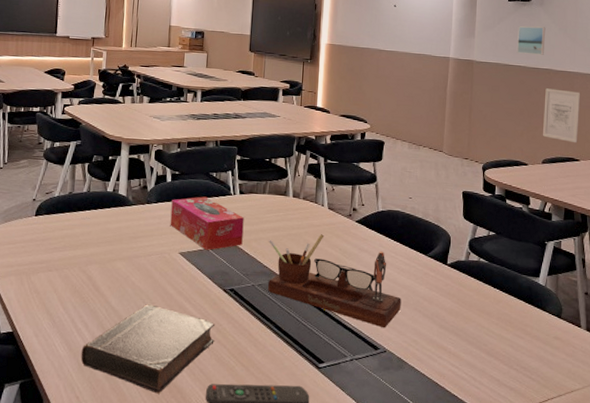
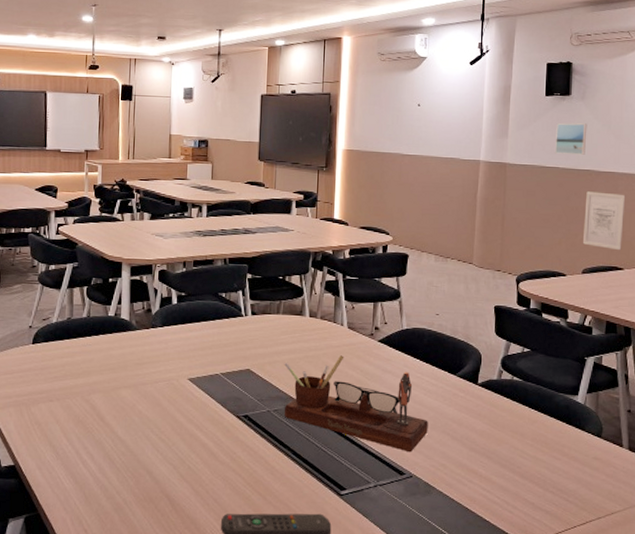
book: present [80,304,216,394] -> none [87,433,229,525]
tissue box: present [170,196,244,250] -> none [177,318,257,375]

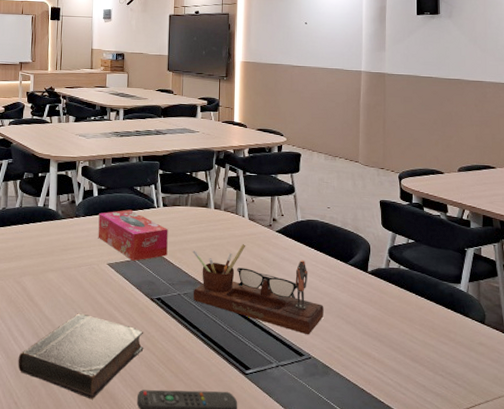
book: none [87,433,229,525] -> present [18,313,144,400]
tissue box: none [177,318,257,375] -> present [98,209,168,261]
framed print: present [555,123,587,155] -> none [428,38,456,66]
wall art: present [582,191,626,251] -> none [457,98,494,151]

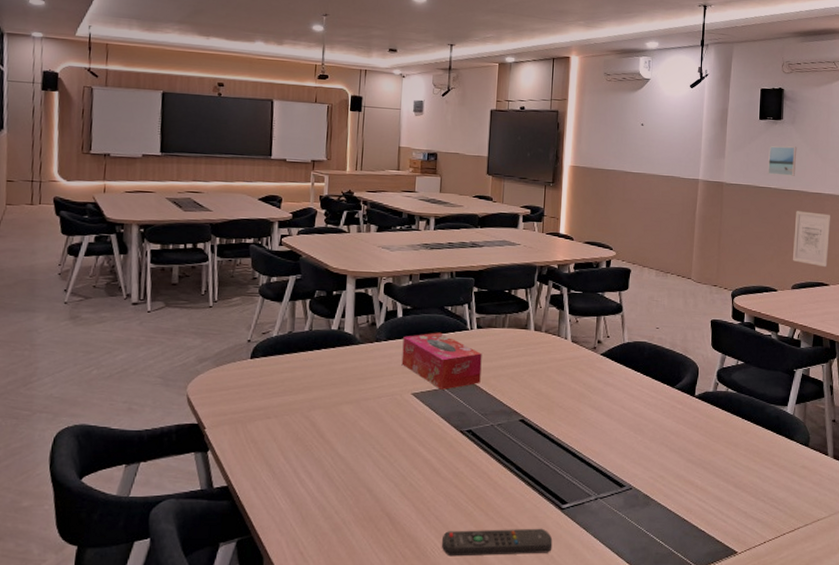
book: present [18,313,144,400] -> none [304,450,452,545]
desk organizer: present [193,244,324,335] -> none [507,369,648,465]
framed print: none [428,38,456,66] -> present [768,146,797,176]
wall art: none [457,98,494,151] -> present [792,211,831,268]

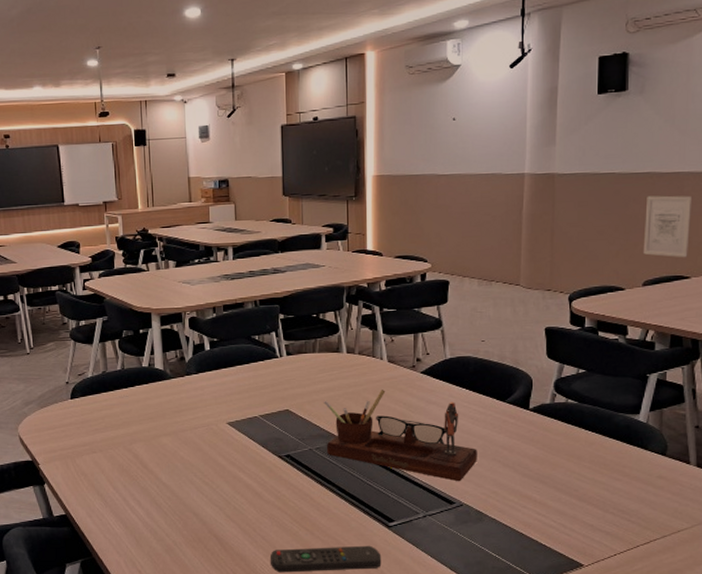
tissue box: present [401,332,482,390] -> none [213,362,295,418]
desk organizer: none [507,369,648,465] -> present [324,390,477,482]
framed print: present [768,146,797,176] -> none [610,121,647,158]

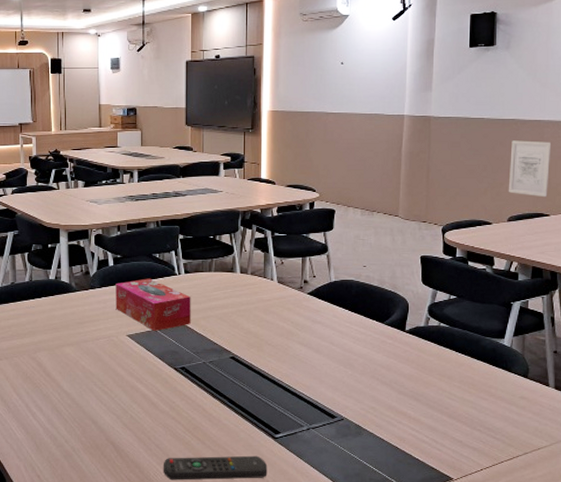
tissue box: none [213,362,295,418] -> present [115,278,191,331]
desk organizer: present [324,390,477,482] -> none [218,308,358,397]

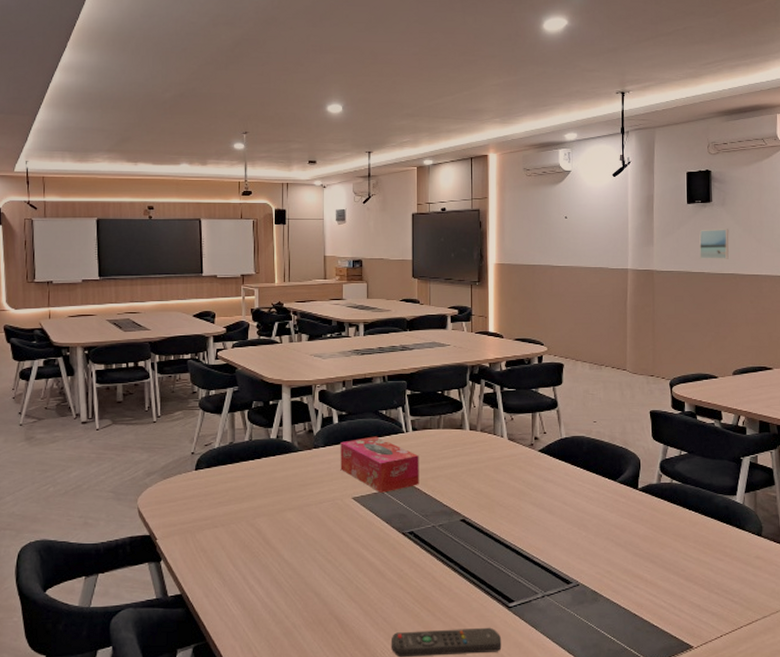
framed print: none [480,73,512,105] -> present [699,229,729,259]
wall art: present [508,140,552,198] -> none [731,294,770,351]

